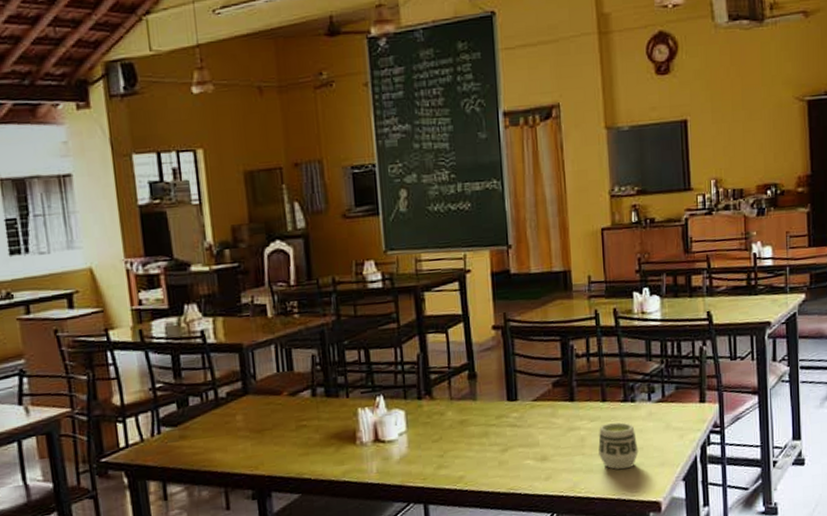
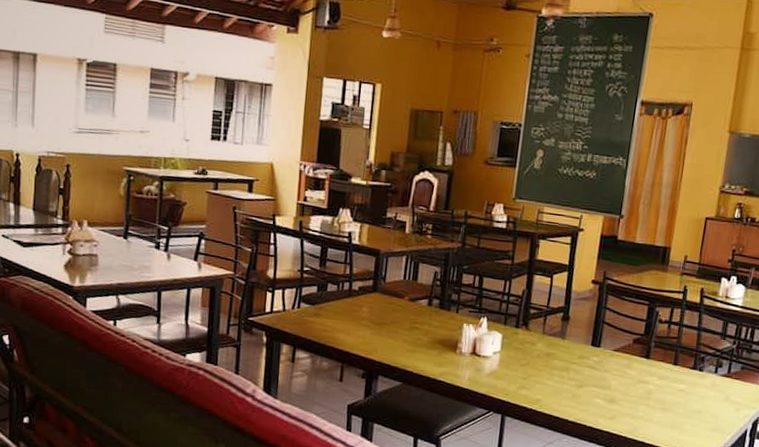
cup: present [598,422,639,470] -> none [660,384,697,427]

